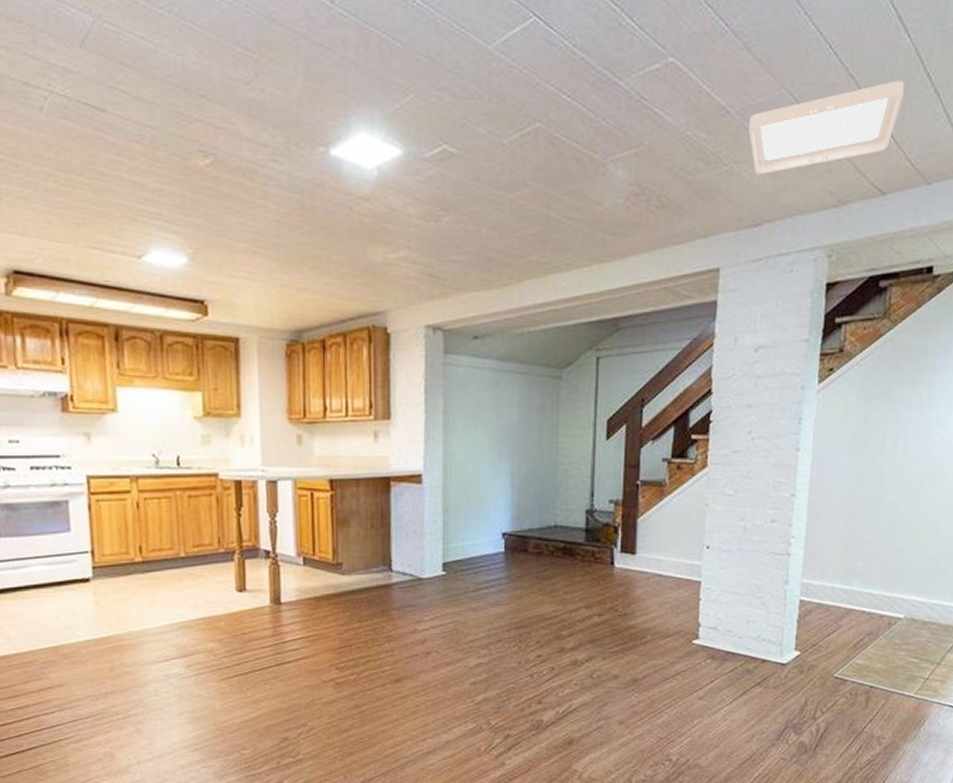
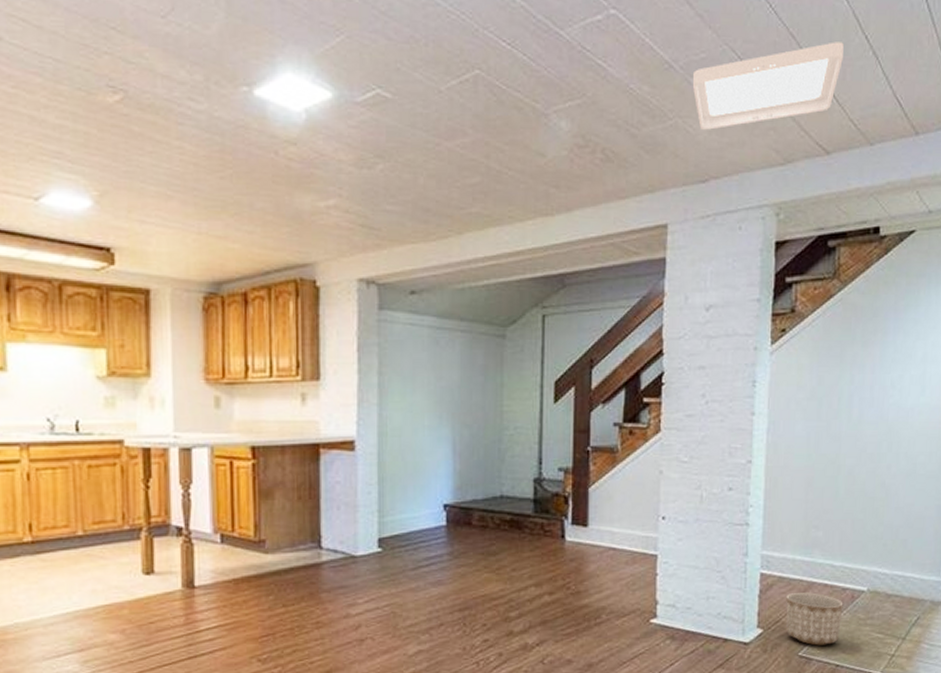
planter: none [823,619,880,668] -> present [786,592,843,646]

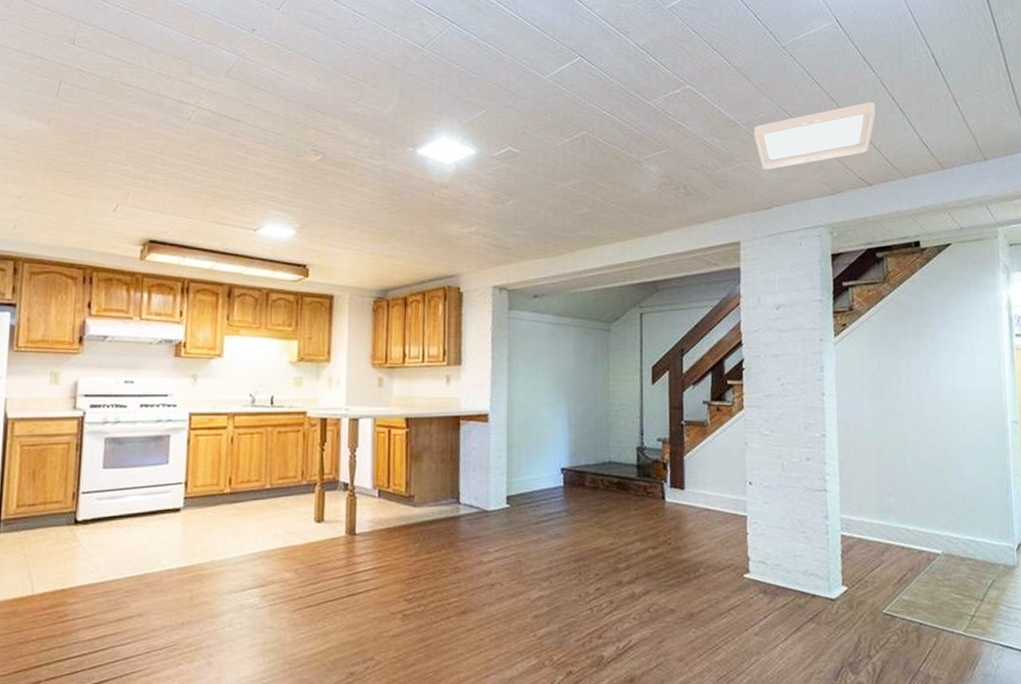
planter: present [786,592,843,646] -> none [867,554,921,604]

